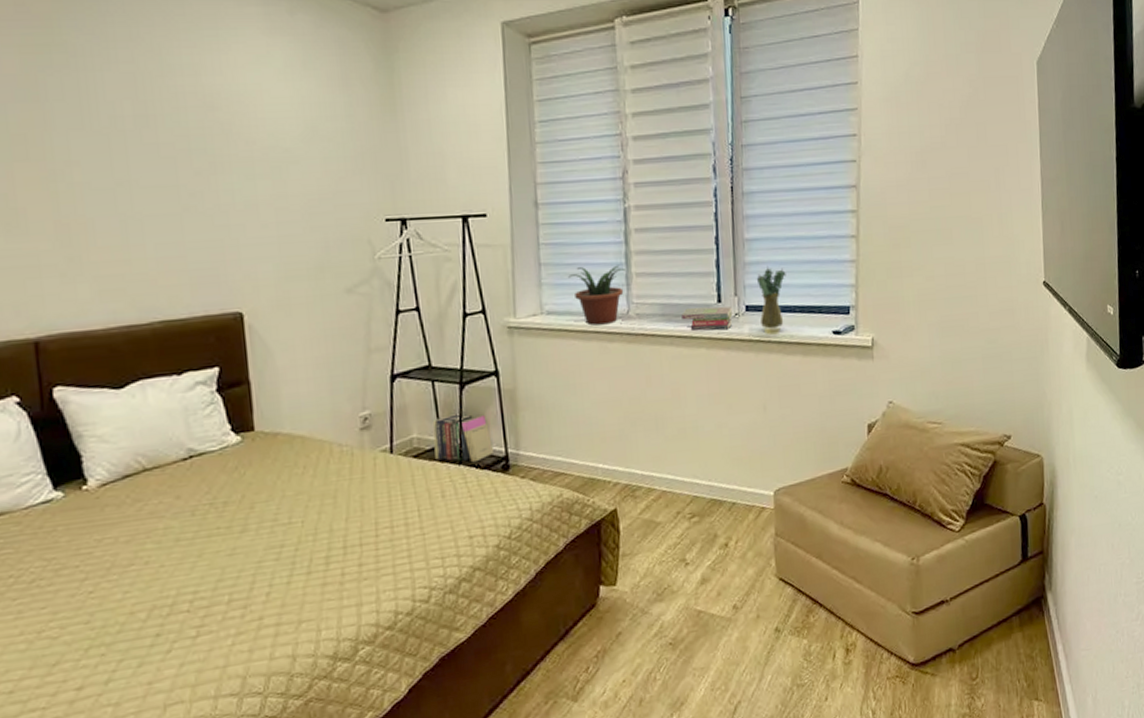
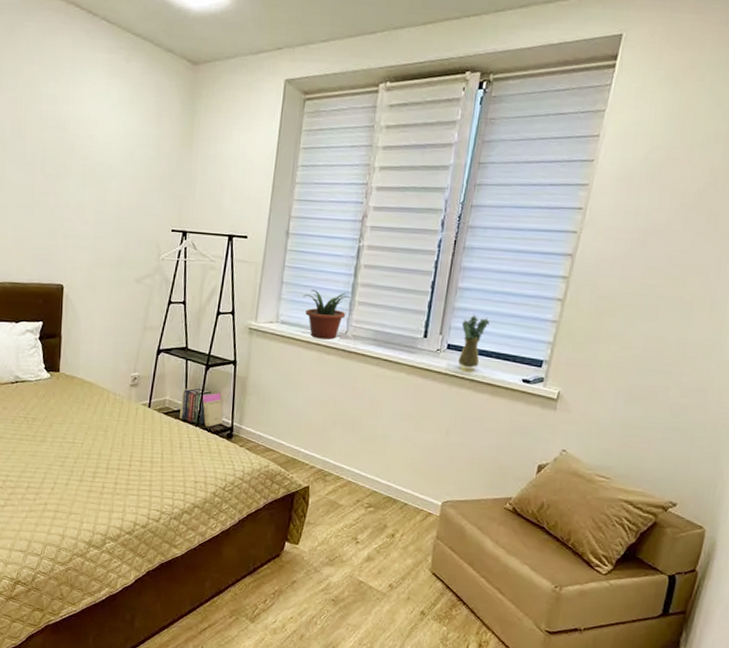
books: present [681,306,733,332] -> none [390,337,435,362]

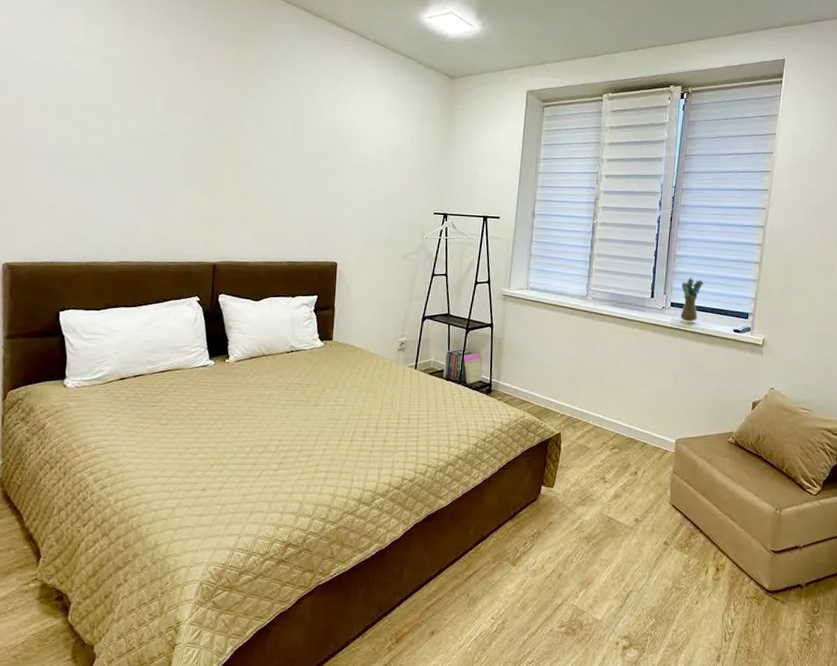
potted plant: present [303,290,350,341] -> none [549,260,588,303]

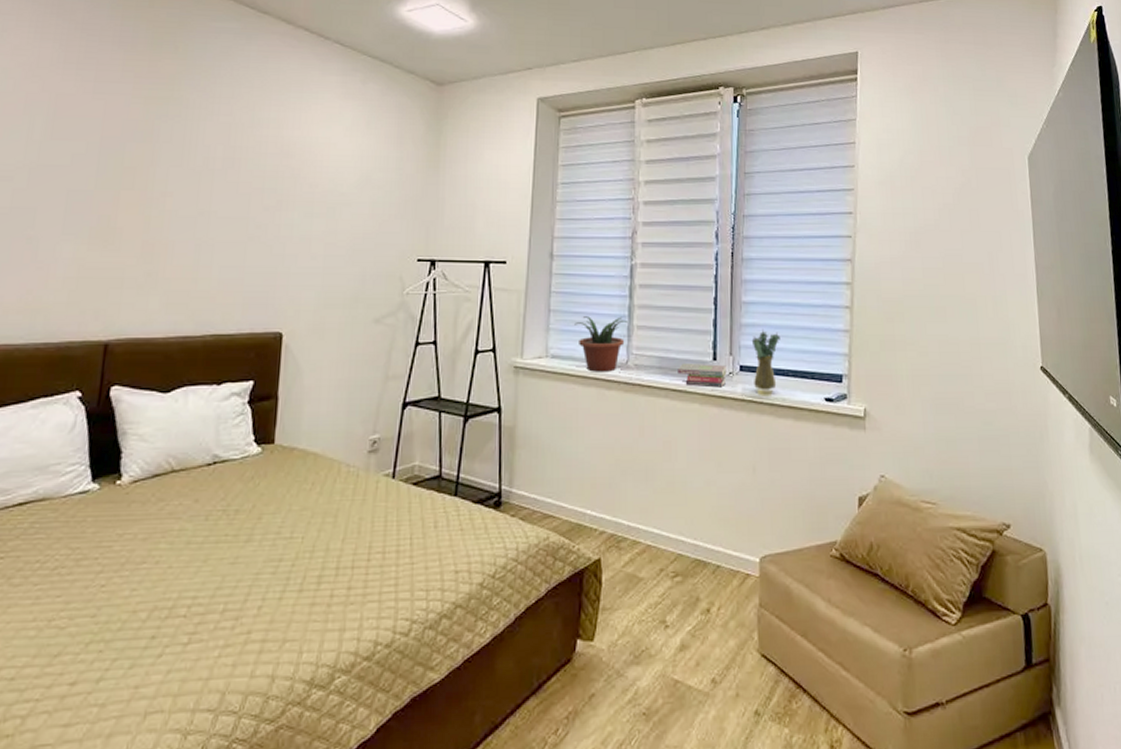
books: present [443,349,483,384] -> none [433,446,489,496]
potted plant: none [549,260,588,303] -> present [574,316,628,374]
books: none [624,298,661,318] -> present [678,362,727,388]

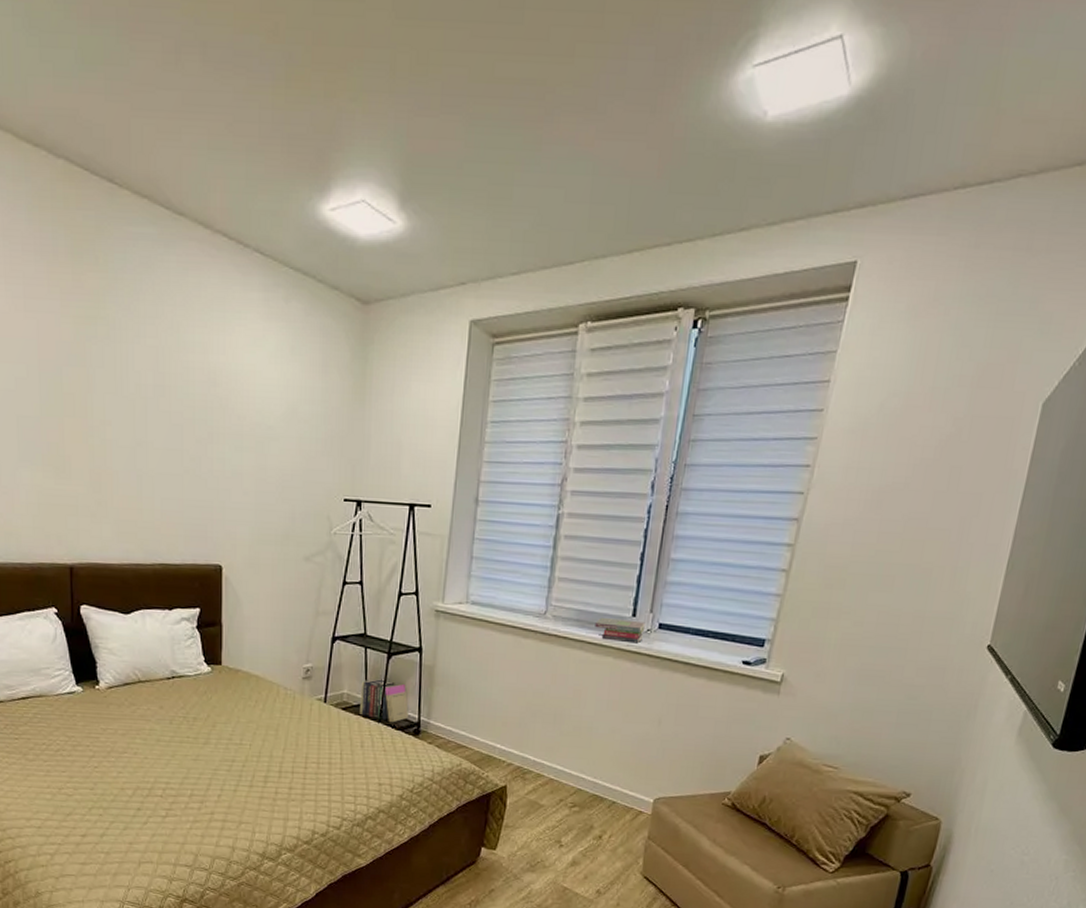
books: none [433,446,489,496] -> present [360,679,409,723]
potted plant: present [574,316,628,374] -> none [496,565,549,622]
vase: present [751,328,781,398] -> none [671,587,706,657]

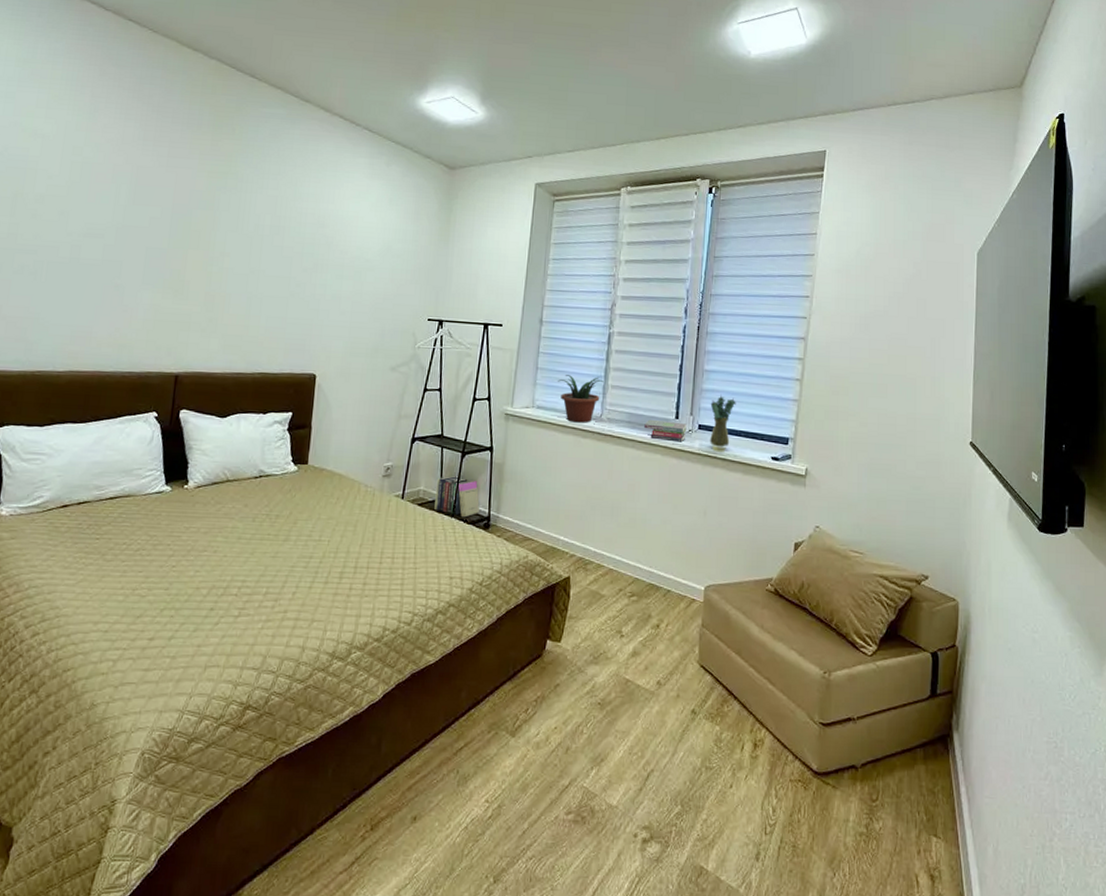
potted plant: none [496,565,549,622] -> present [558,375,603,424]
vase: none [671,587,706,657] -> present [710,394,736,454]

